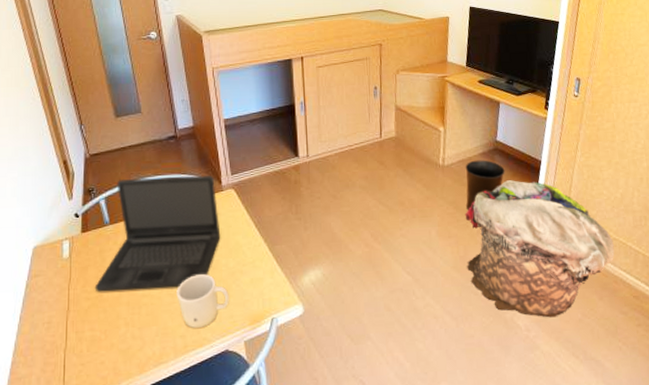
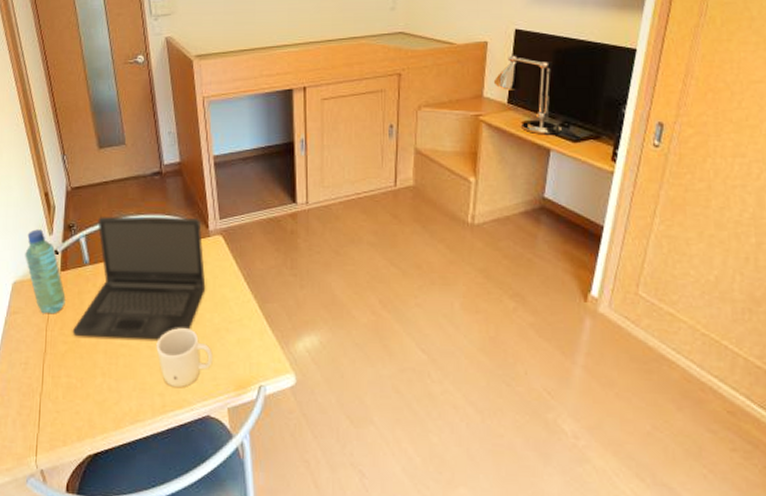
water bottle: none [45,195,87,275] -> present [25,229,66,314]
desk lamp: none [454,27,508,91] -> present [493,55,562,135]
waste bin: present [465,160,505,210] -> none [500,220,554,281]
laundry basket: present [465,180,615,318] -> none [498,248,703,426]

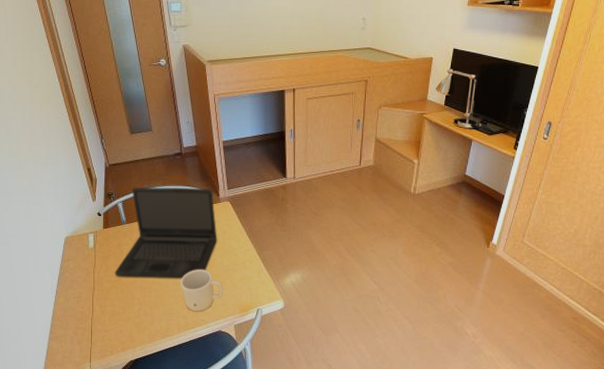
water bottle: present [25,229,66,314] -> none [74,197,108,261]

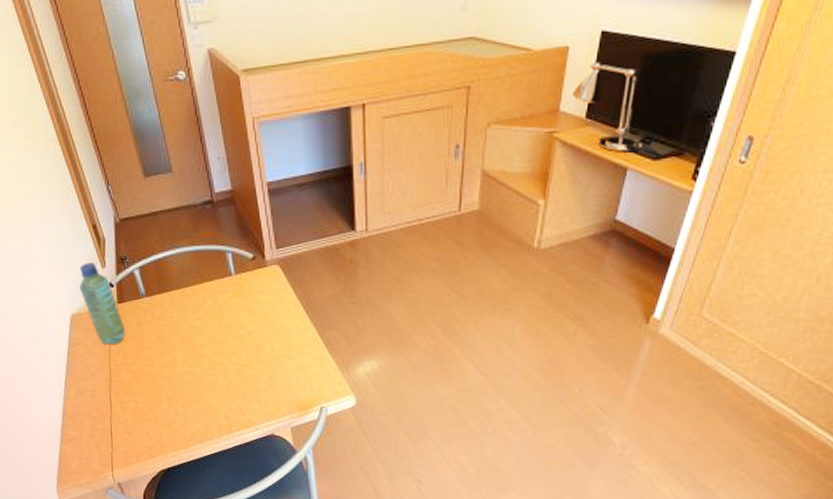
water bottle: none [74,197,108,261] -> present [79,262,125,345]
laptop: present [114,186,217,279] -> none [135,247,265,367]
mug: present [180,269,223,312] -> none [218,356,275,411]

